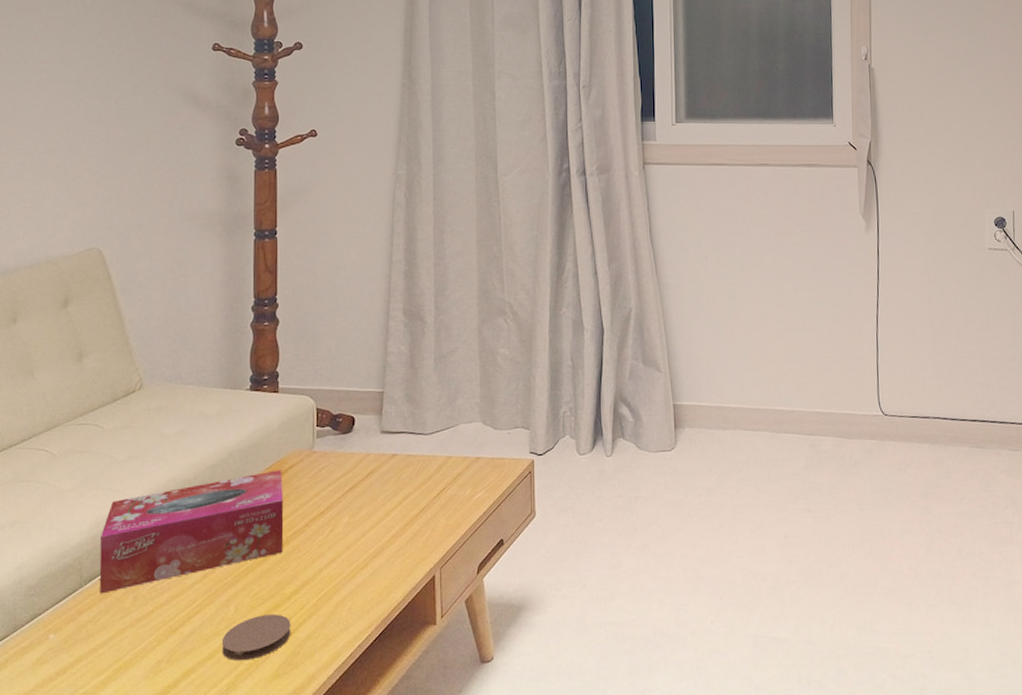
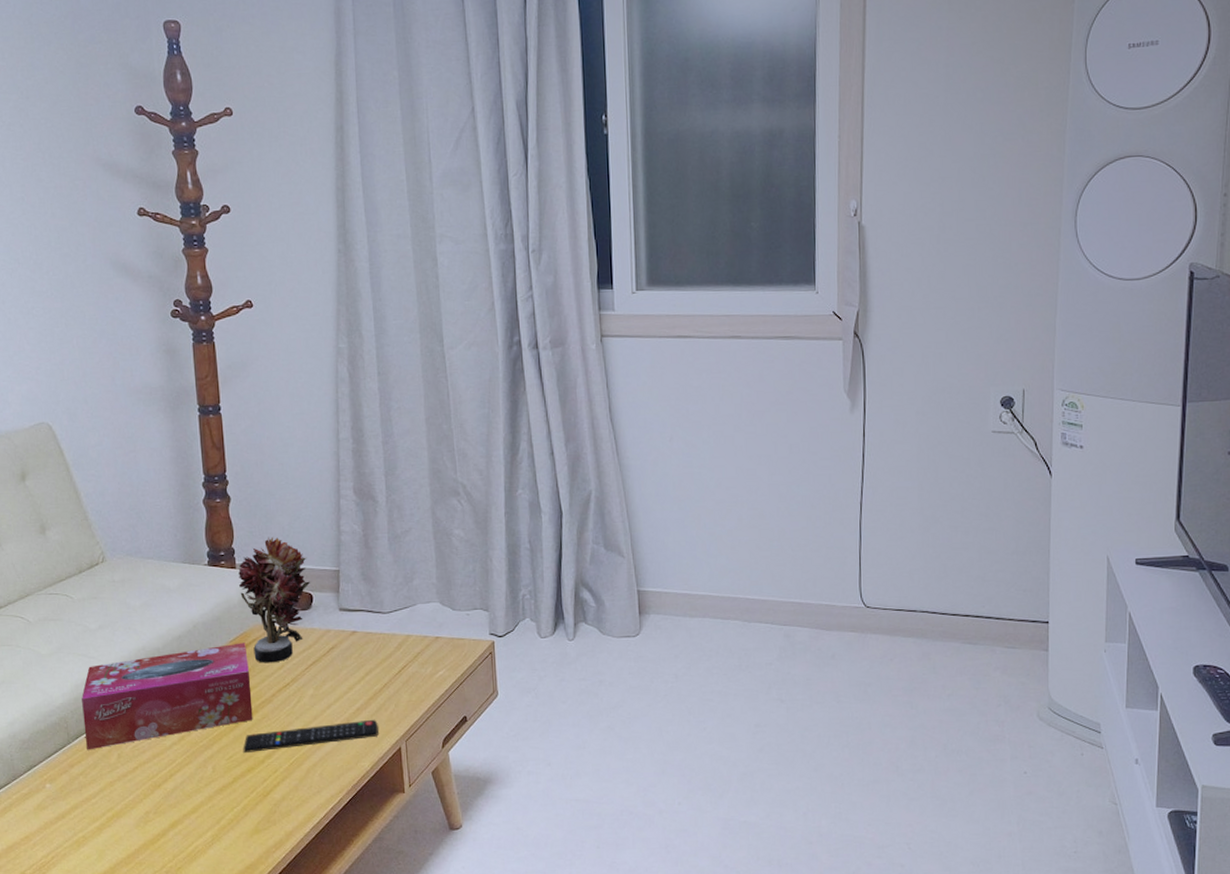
coaster: present [221,614,291,661] -> none [202,776,267,816]
remote control: none [269,546,413,589] -> present [243,719,379,753]
artificial flower: none [280,359,353,491] -> present [238,536,310,663]

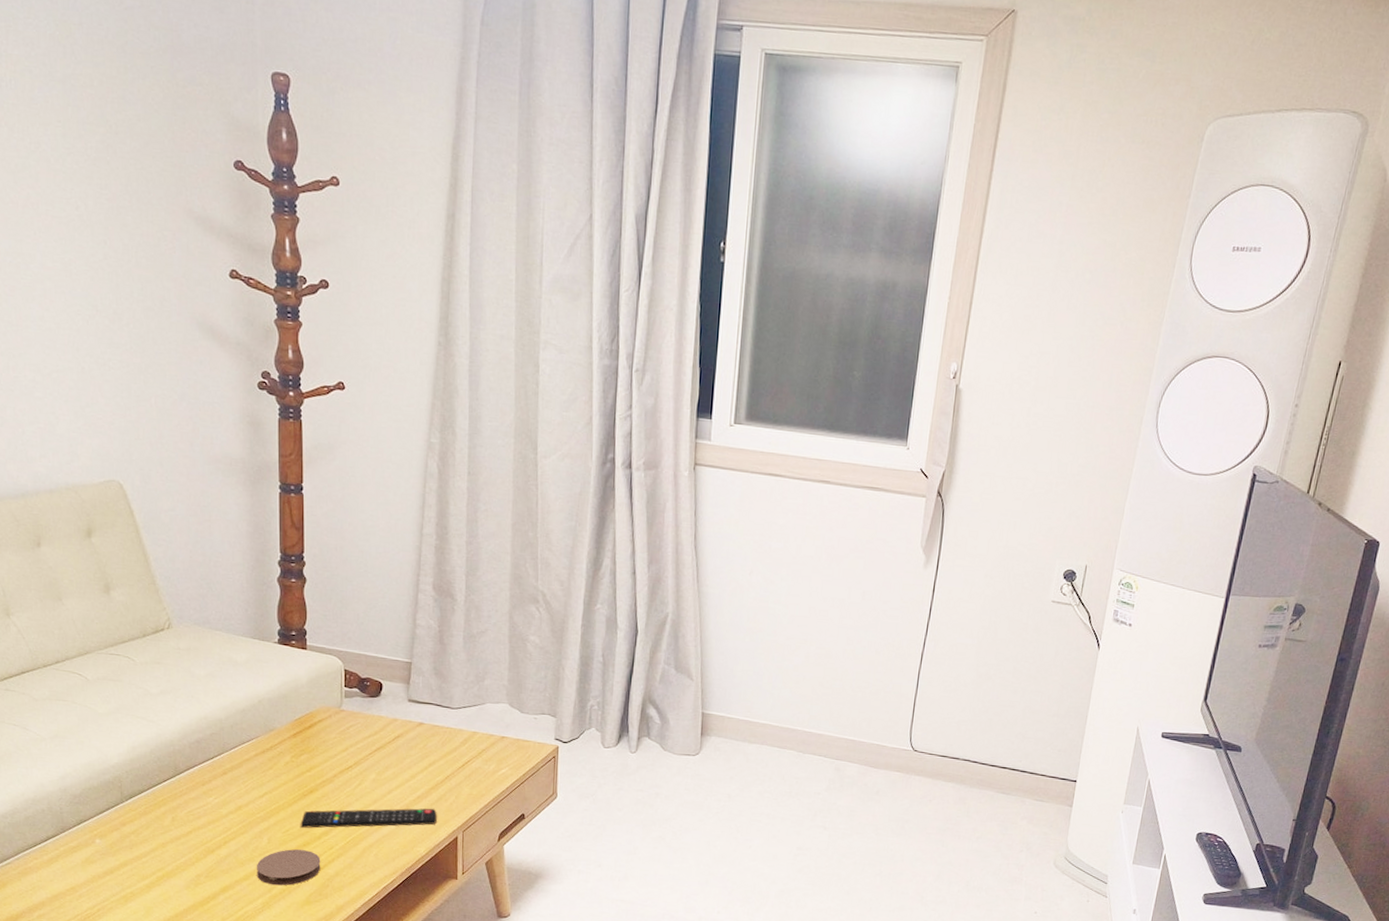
tissue box: present [81,642,253,750] -> none [138,722,313,811]
coaster: none [202,776,267,816] -> present [256,849,321,886]
artificial flower: present [238,536,310,663] -> none [309,622,381,745]

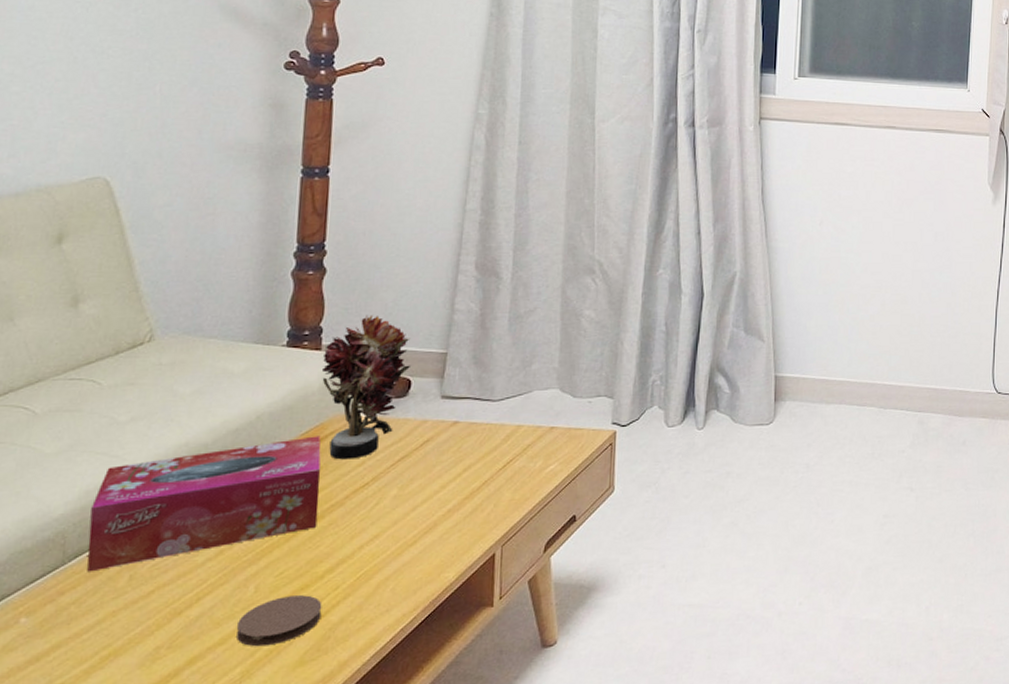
tissue box: none [138,722,313,811] -> present [87,436,321,572]
remote control: present [300,808,437,828] -> none [298,522,471,567]
artificial flower: none [309,622,381,745] -> present [322,314,411,460]

